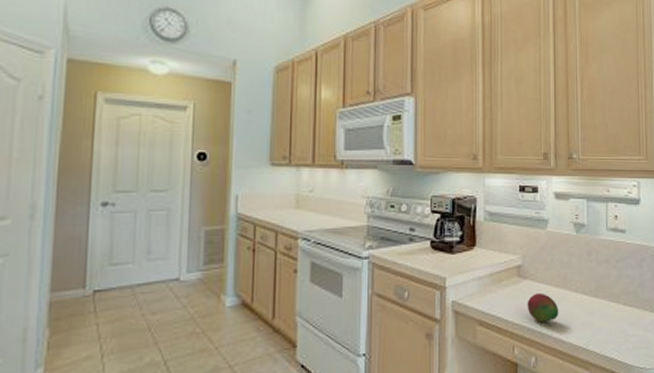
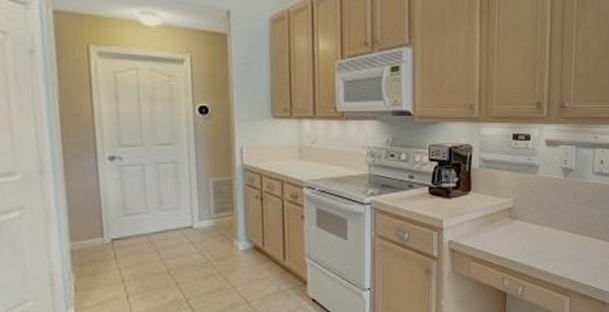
fruit: present [527,292,559,322] -> none [516,231,546,257]

